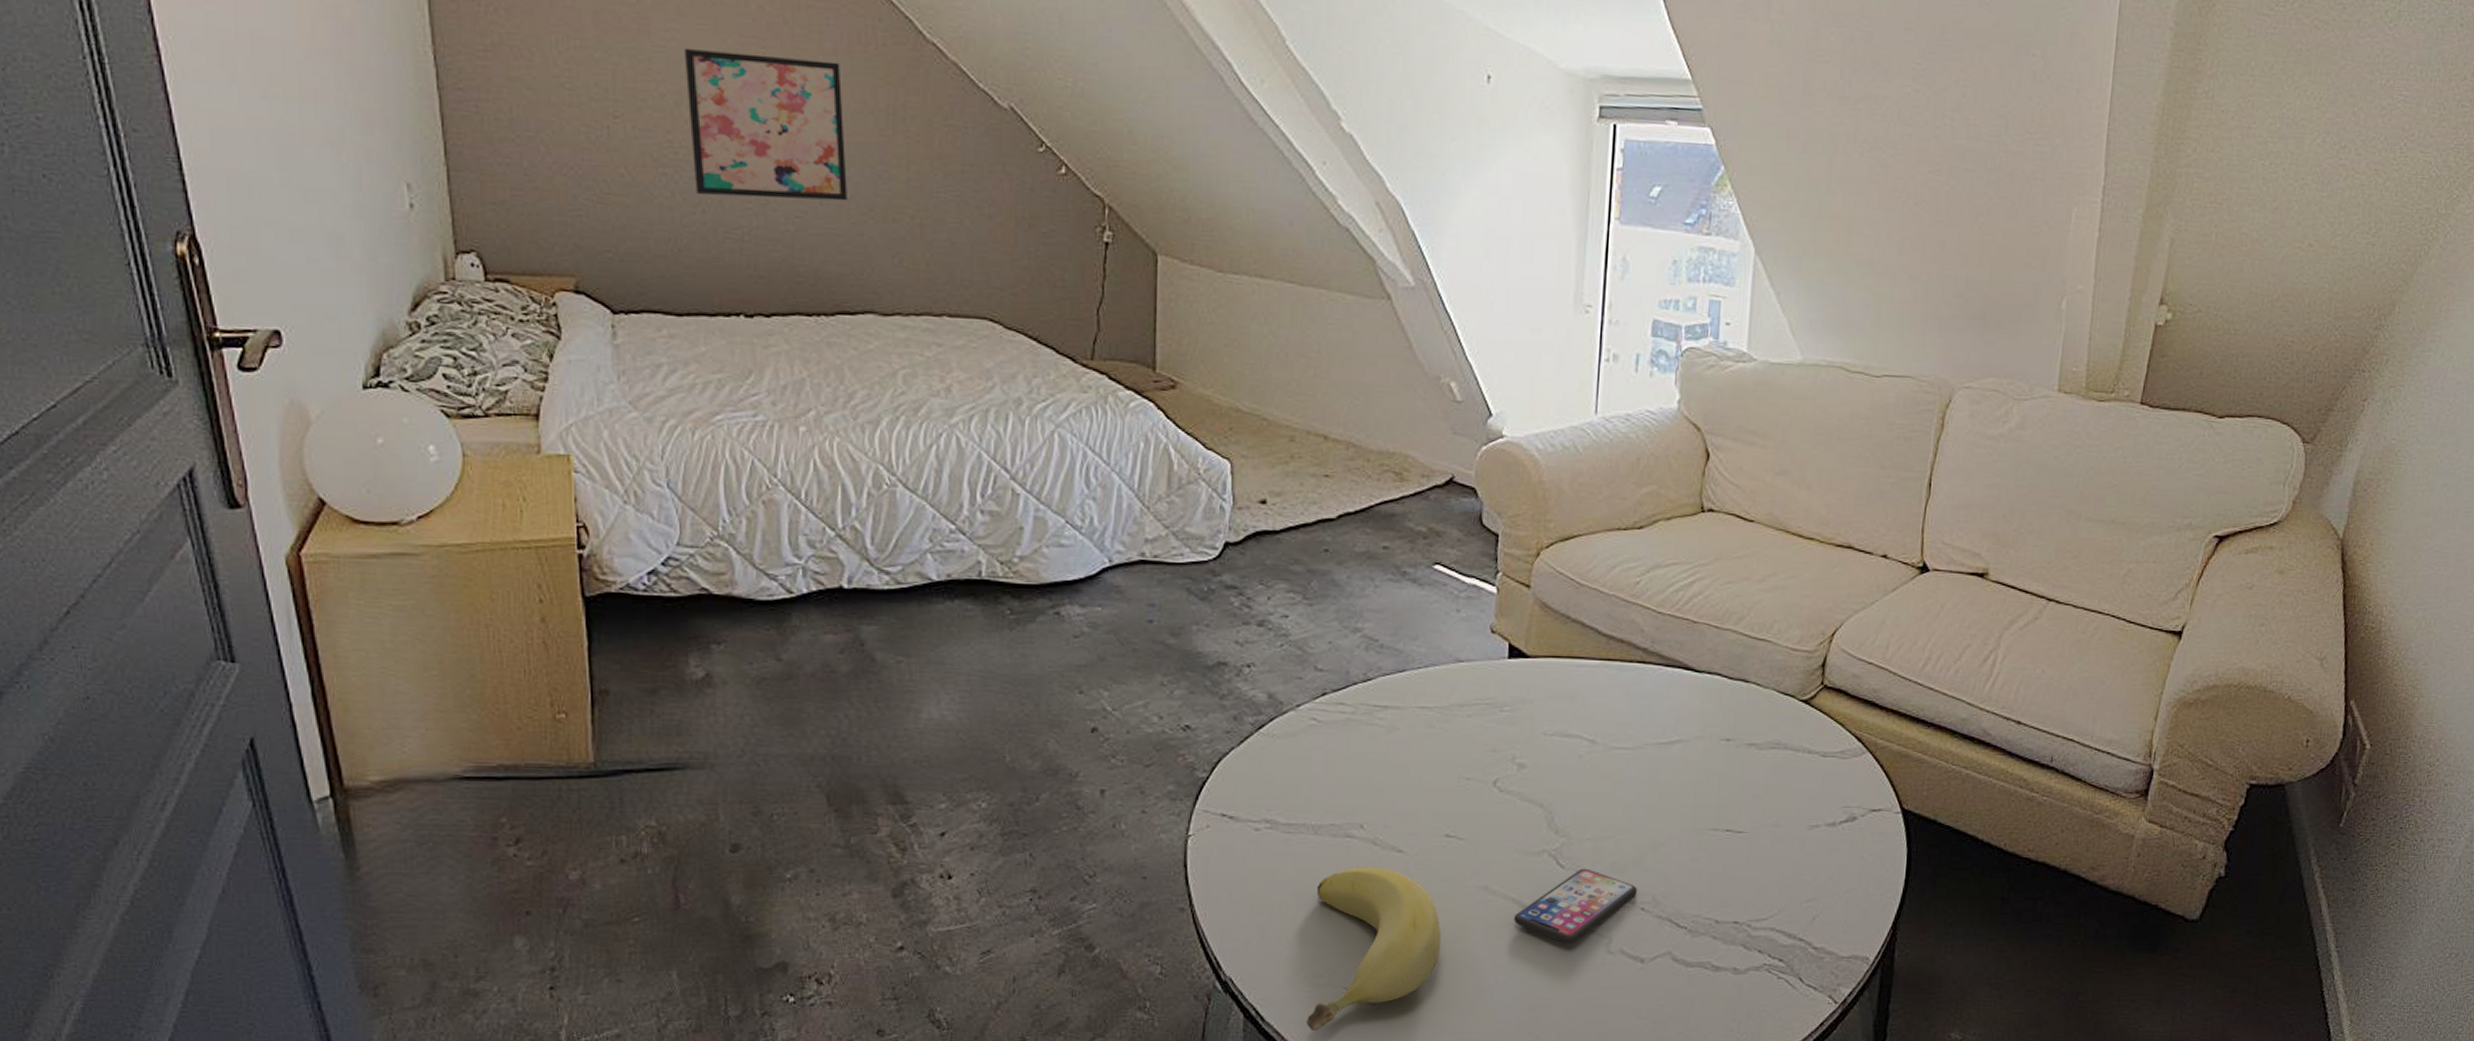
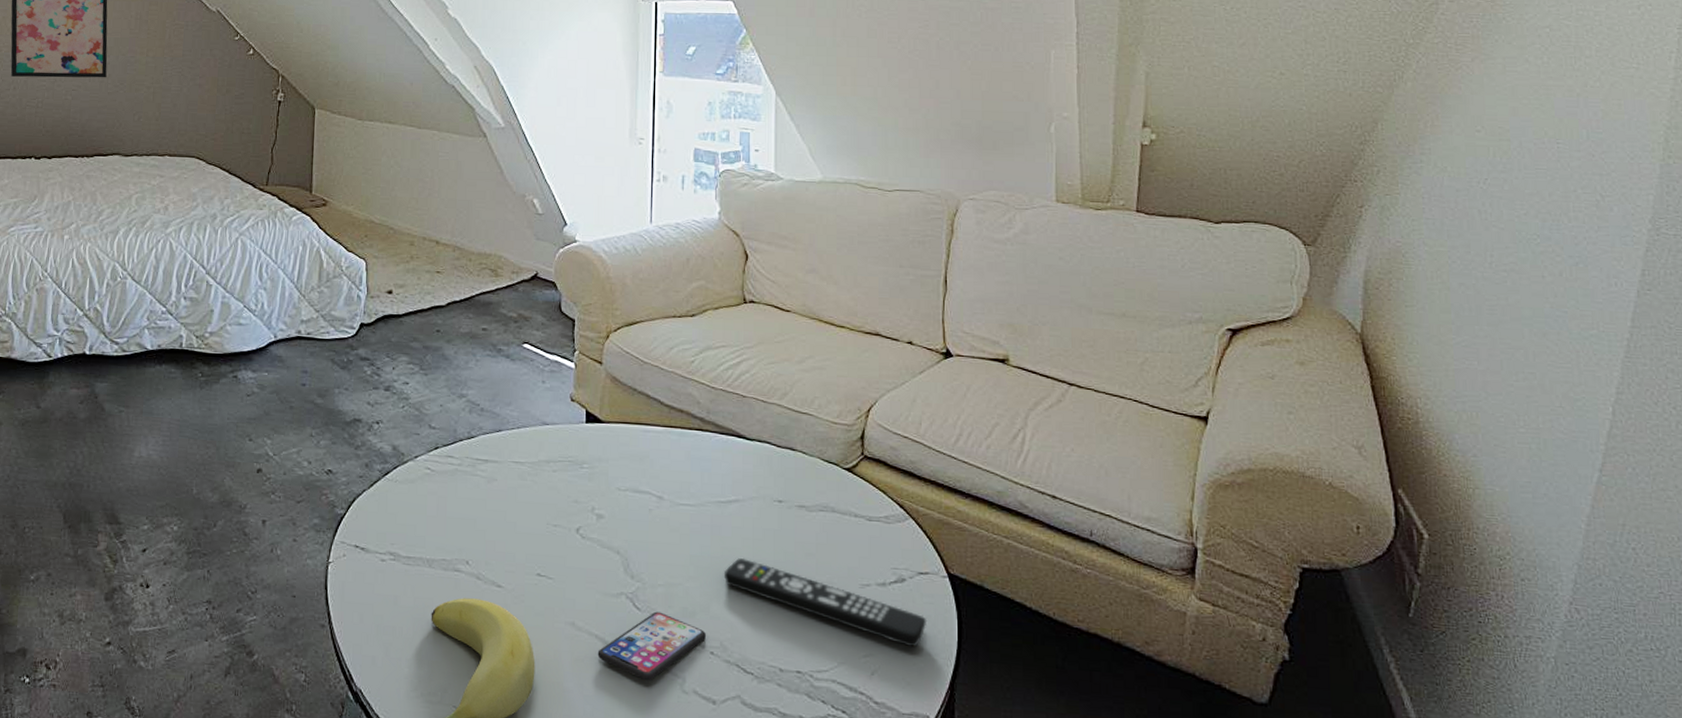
remote control: none [1660,803,1876,889] -> present [723,557,927,648]

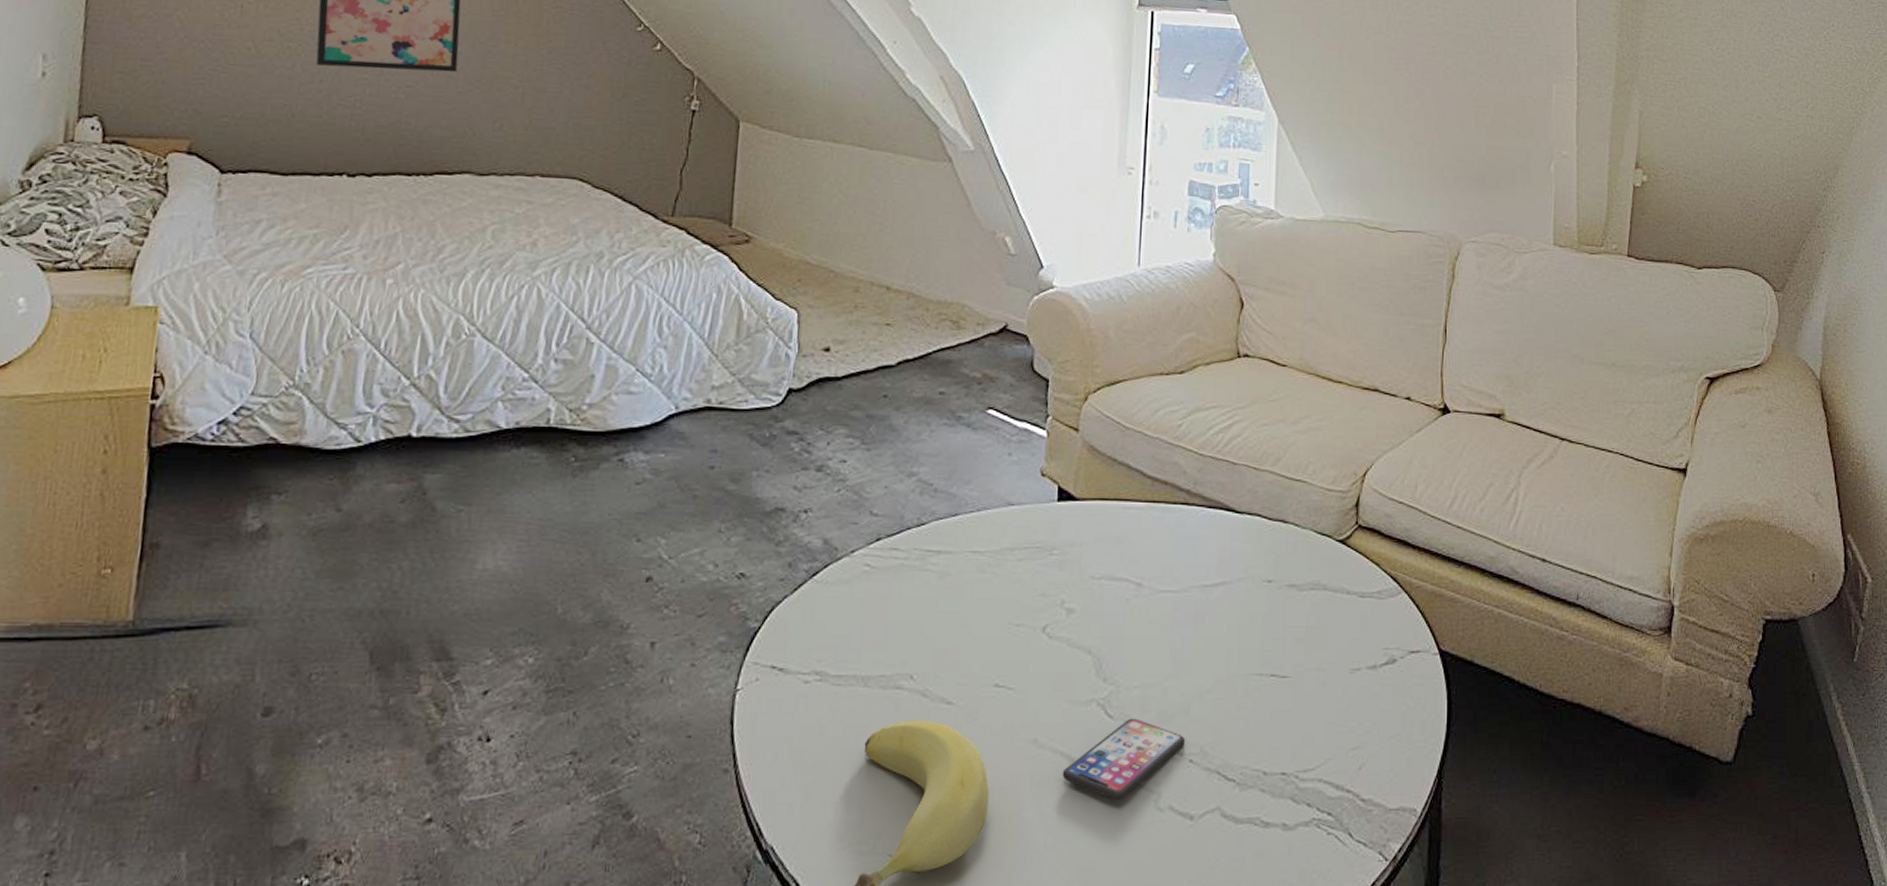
remote control: present [723,557,927,648] -> none [1206,648,1417,735]

